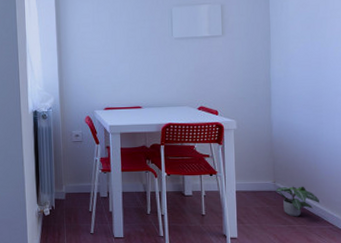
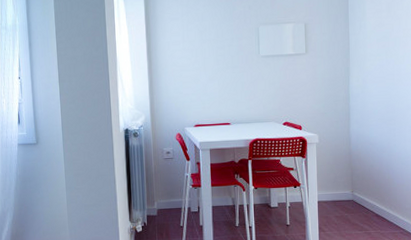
potted plant: present [274,186,319,217] -> none [352,194,392,224]

